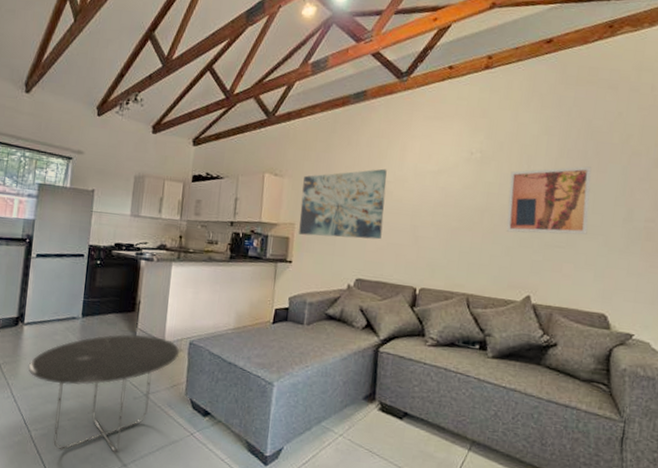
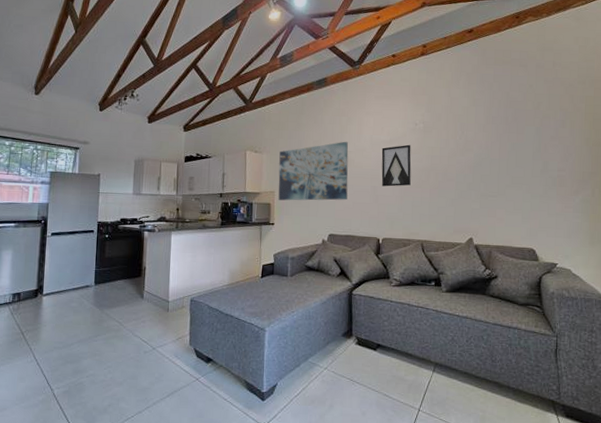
side table: present [28,334,180,452] -> none [48,296,183,404]
wall art: none [424,177,464,228] -> present [381,144,411,187]
wall art: present [506,166,592,235] -> none [448,129,514,187]

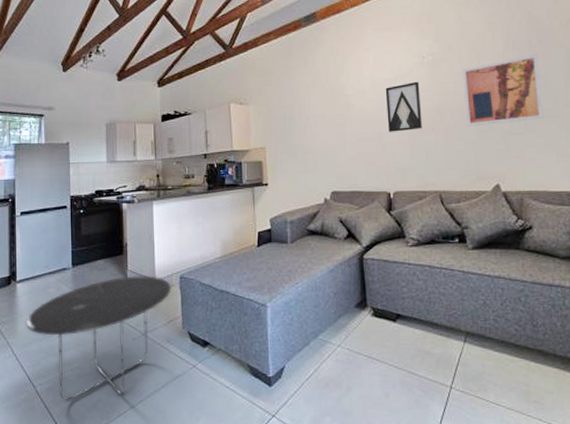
side table: none [48,296,183,404] -> present [25,276,172,401]
wall art: present [278,141,349,201] -> none [268,83,350,157]
wall art: none [448,129,514,187] -> present [463,54,543,127]

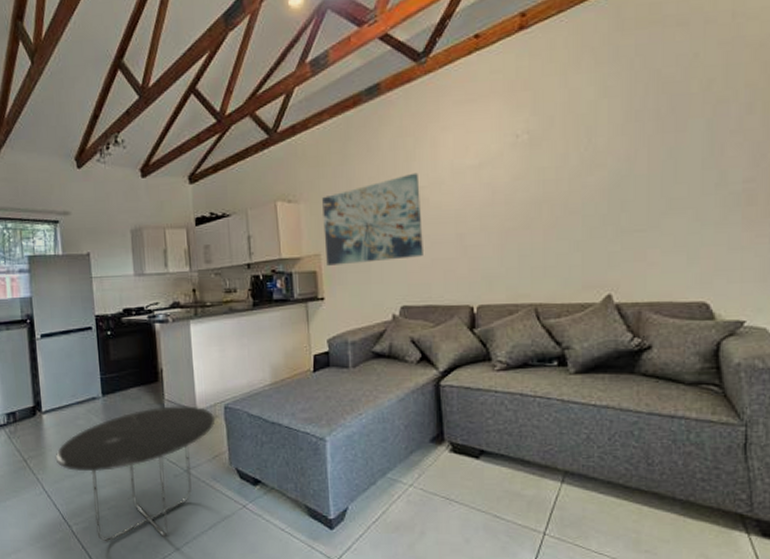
wall art: none [268,83,350,157] -> present [322,172,423,266]
wall art: present [385,81,422,132] -> none [468,167,514,232]
wall art: present [463,54,543,127] -> none [568,127,672,223]

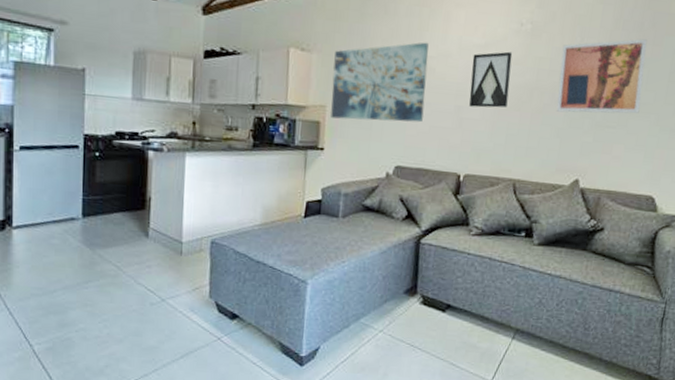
side table: present [55,406,216,542] -> none [22,234,201,364]
wall art: none [468,167,514,232] -> present [469,51,513,108]
wall art: none [568,127,672,223] -> present [556,39,648,114]

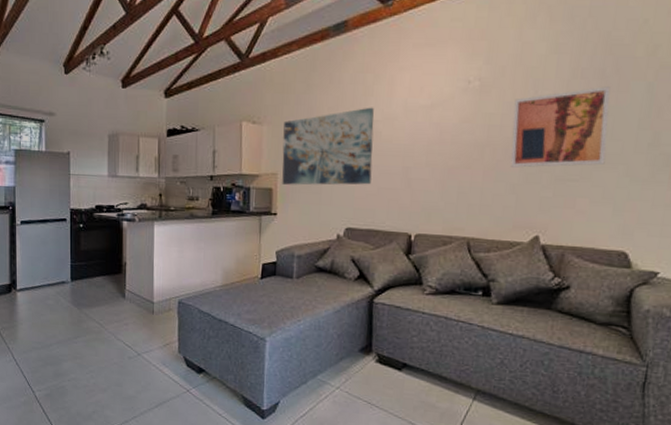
wall art: present [469,51,513,108] -> none [417,110,461,168]

